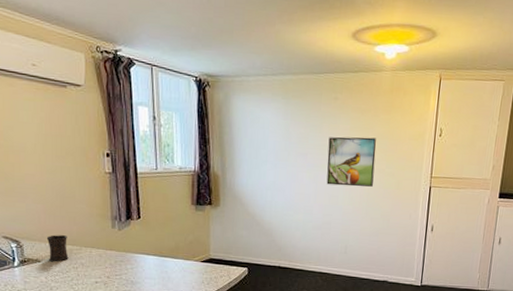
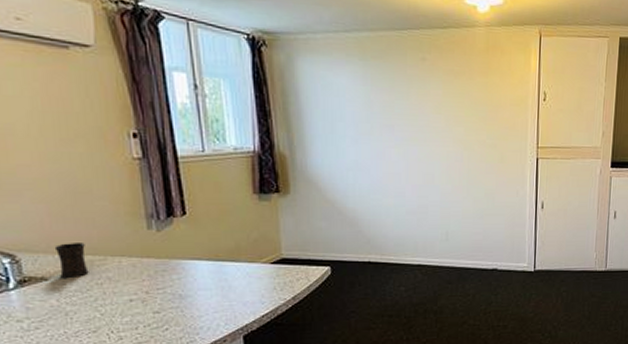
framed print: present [326,136,376,187] -> none [418,103,474,162]

